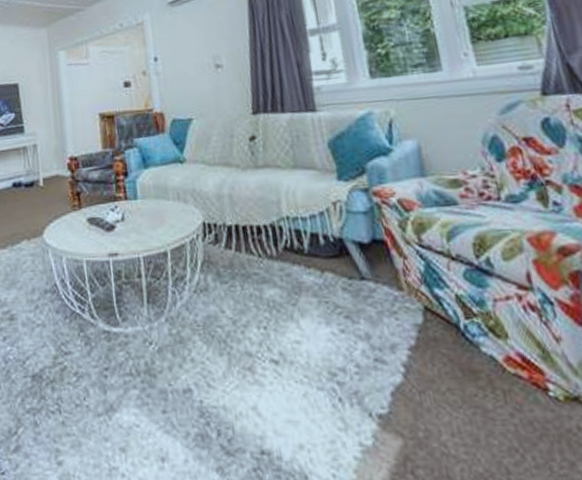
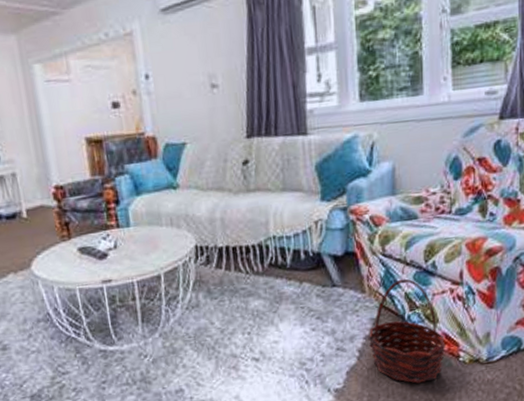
basket: none [414,276,526,421] -> present [368,278,446,384]

